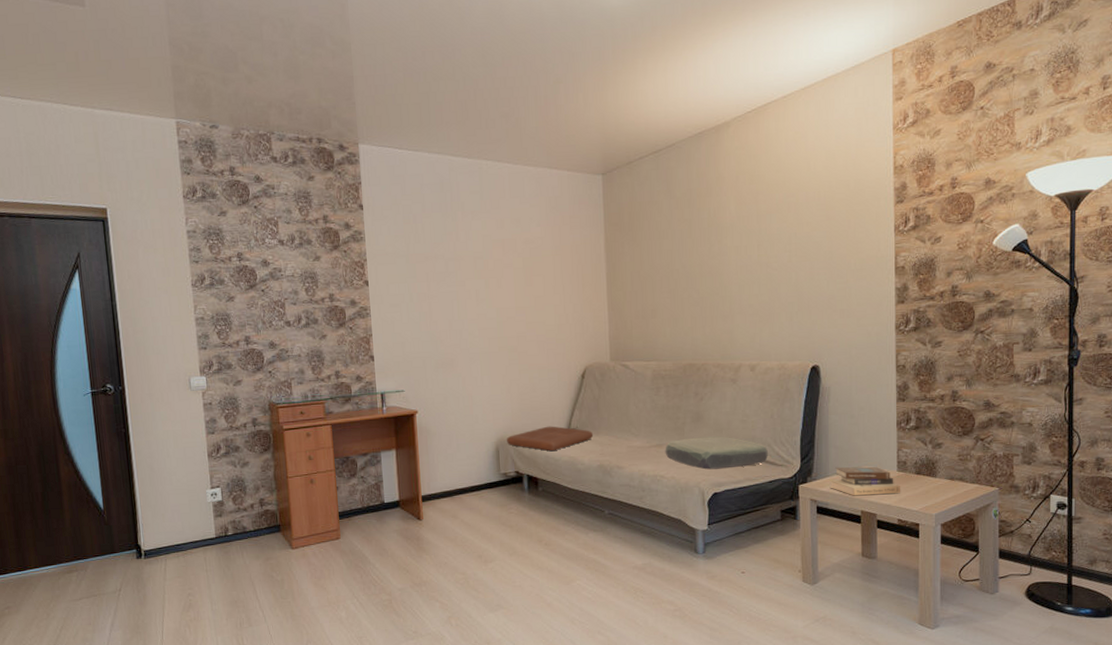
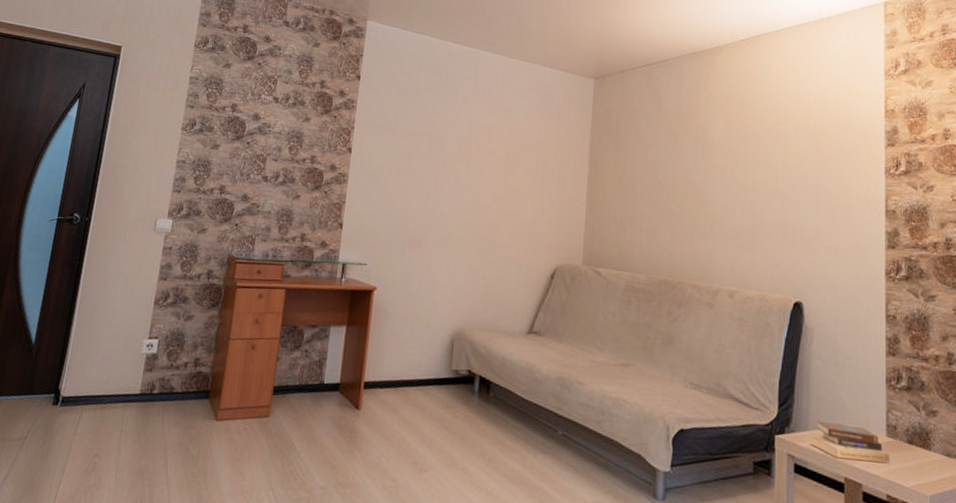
cushion: present [506,426,594,452] -> none [463,324,556,354]
cushion: present [665,436,768,470] -> none [630,361,743,404]

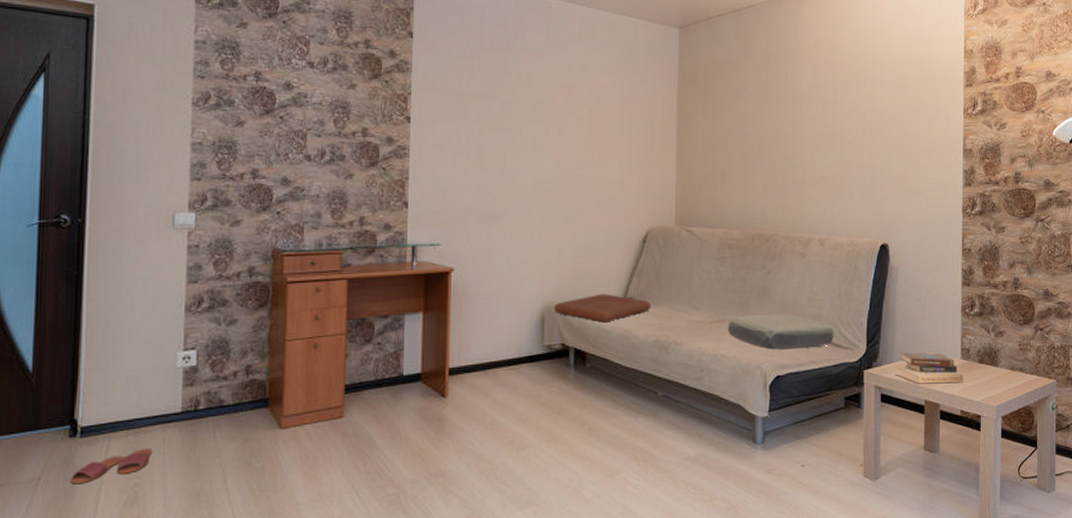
slippers: none [48,422,113,449] -> present [71,447,152,485]
cushion: none [463,324,556,354] -> present [553,293,652,323]
cushion: none [630,361,743,404] -> present [727,314,834,350]

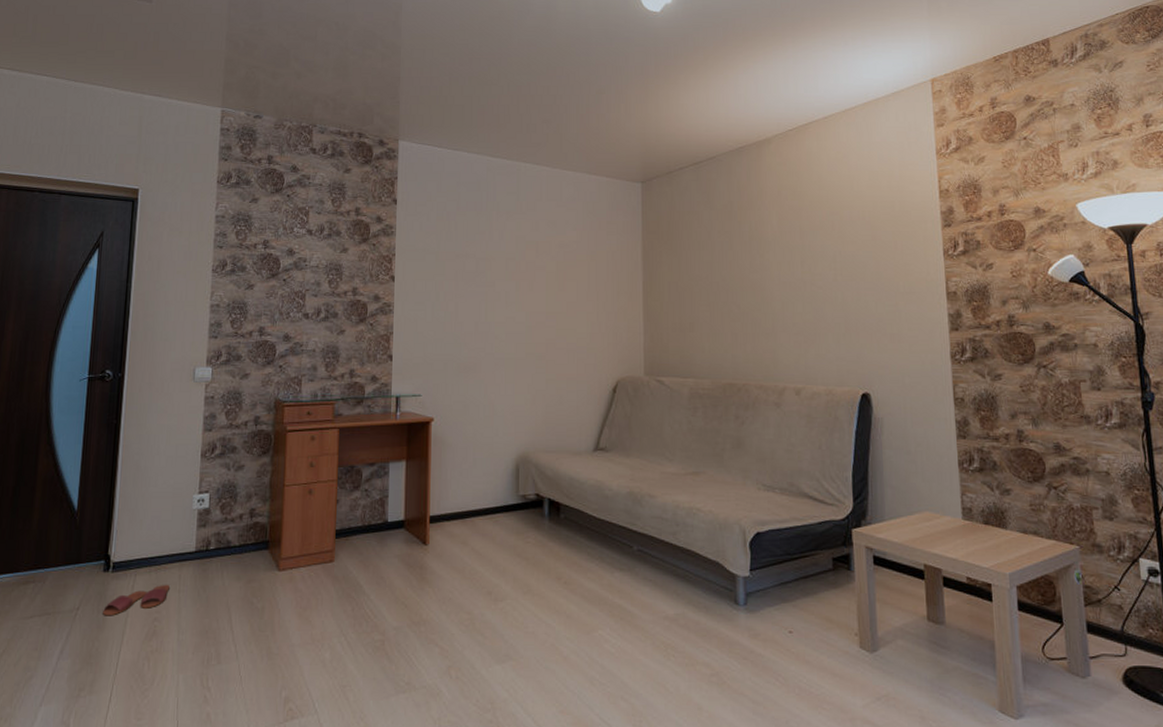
cushion: present [553,293,652,323] -> none [527,444,624,473]
cushion: present [727,314,834,350] -> none [702,466,816,505]
books: present [896,352,963,384] -> none [888,510,967,547]

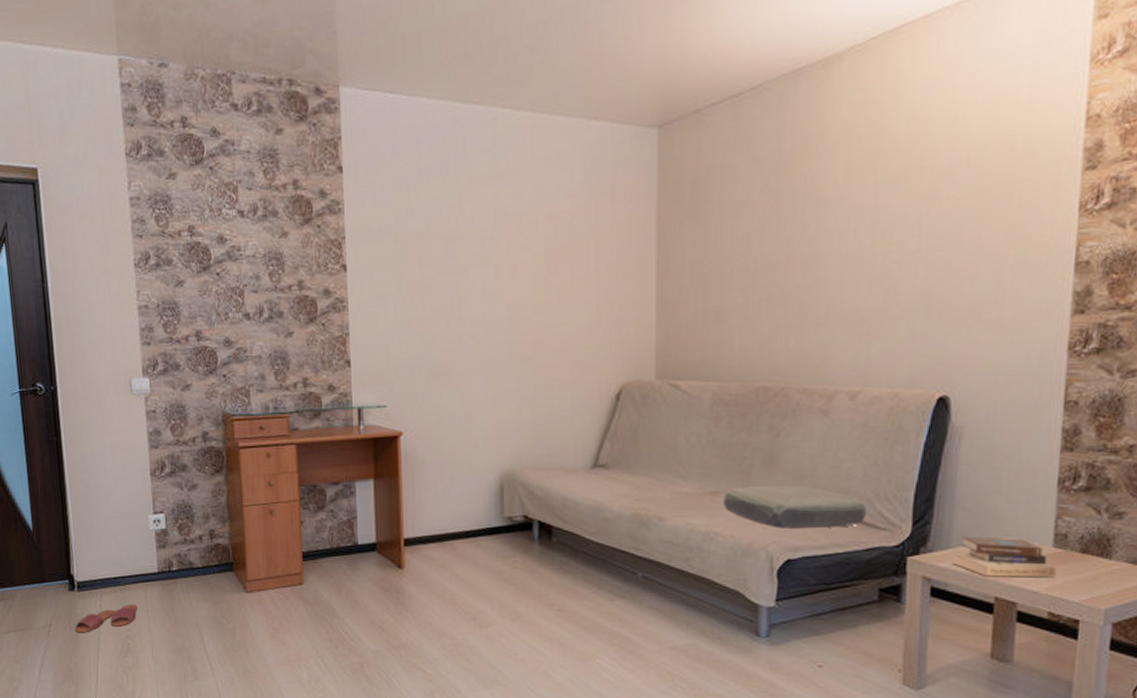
cushion: none [702,466,816,505] -> present [723,485,866,529]
books: none [888,510,967,547] -> present [953,536,1056,578]

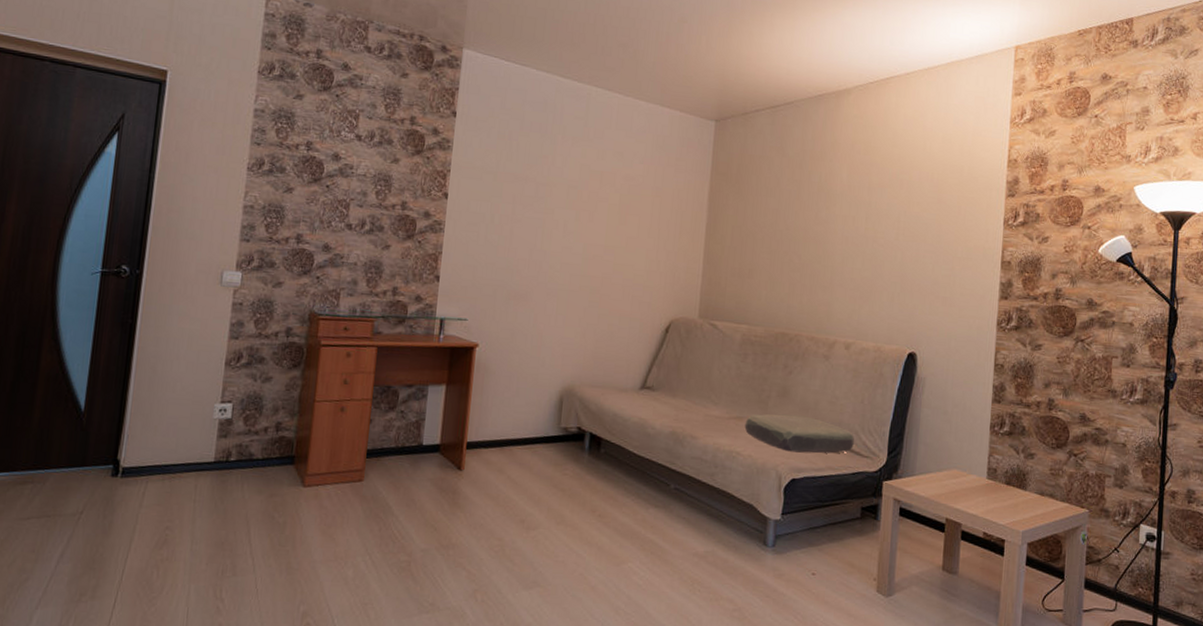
slippers: present [75,603,137,633] -> none [109,493,184,523]
books: present [953,536,1056,578] -> none [916,466,989,504]

